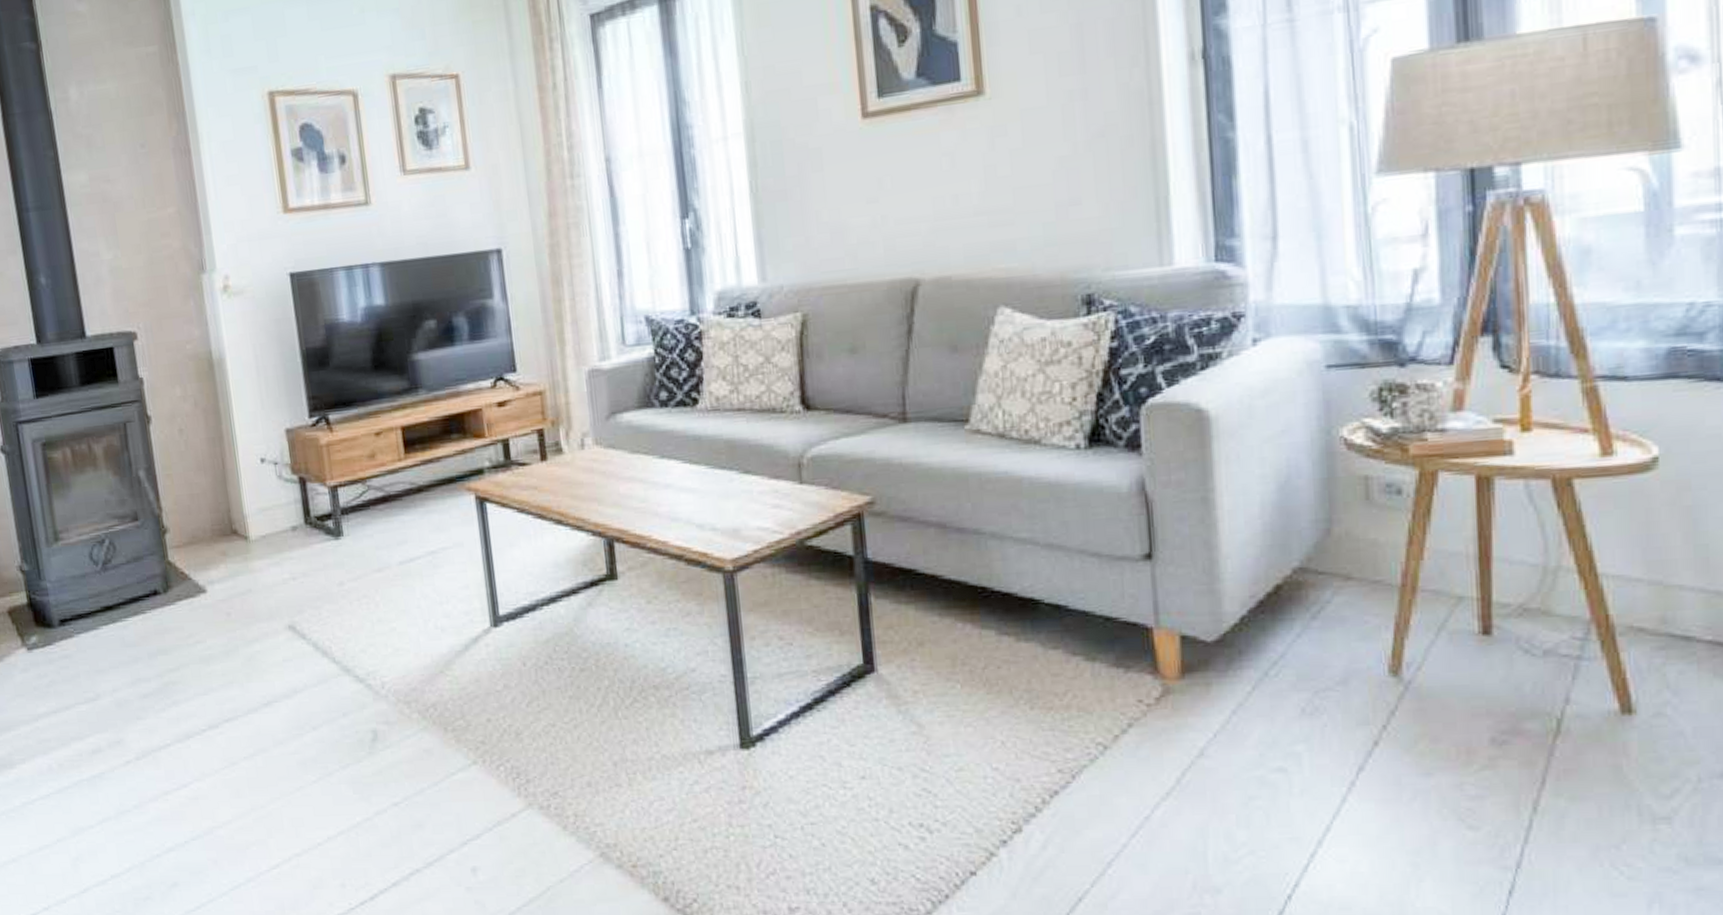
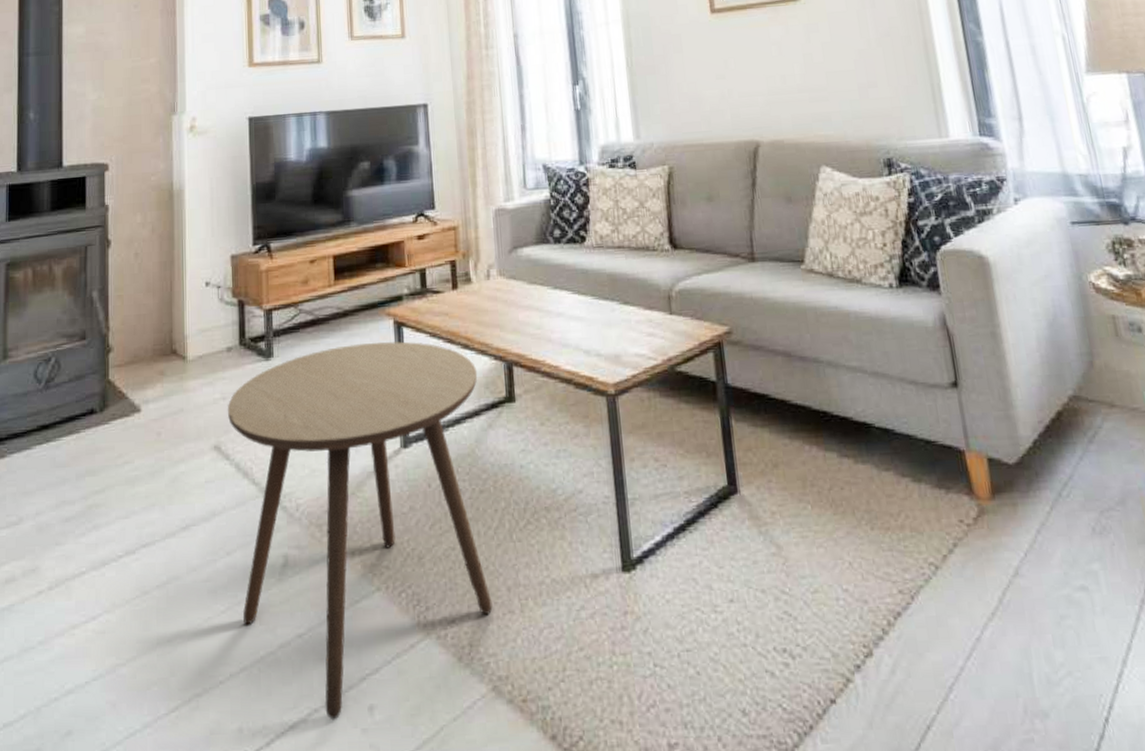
side table: none [298,518,598,879] -> present [227,341,493,721]

